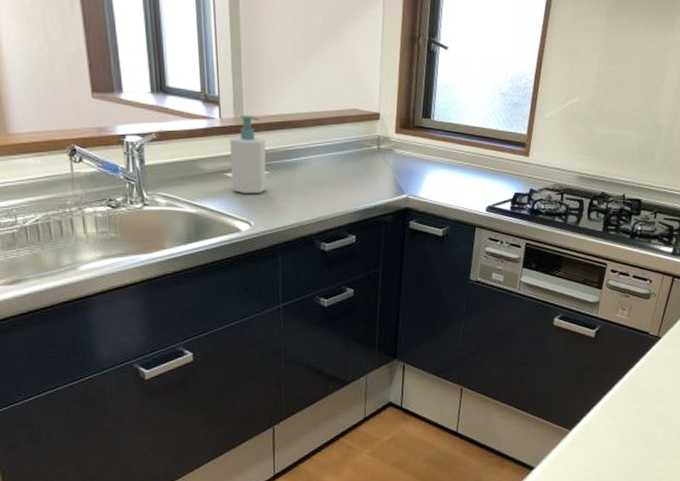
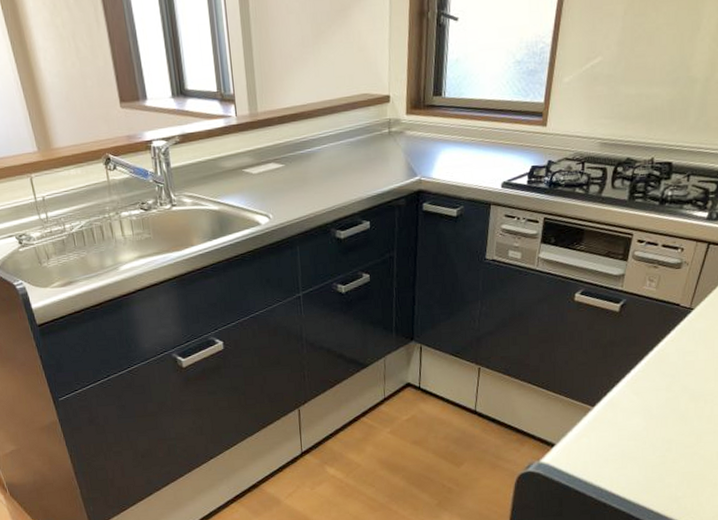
soap bottle: present [230,115,267,194] -> none [246,110,283,189]

